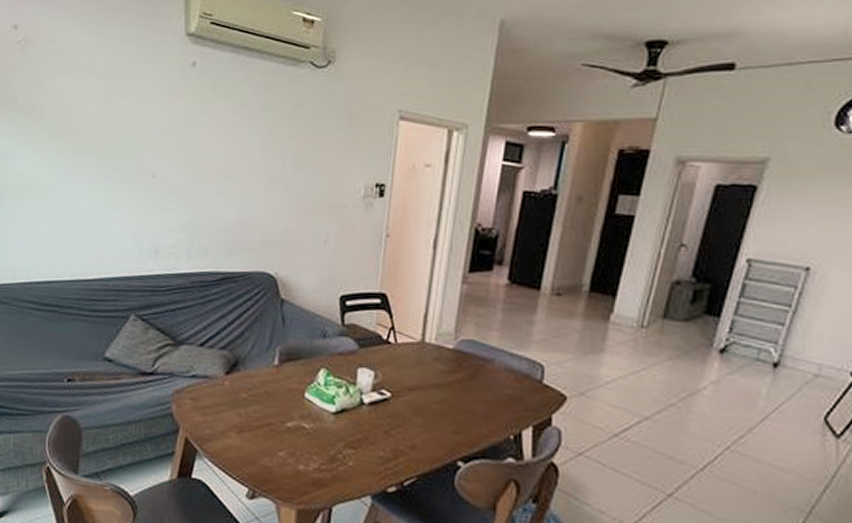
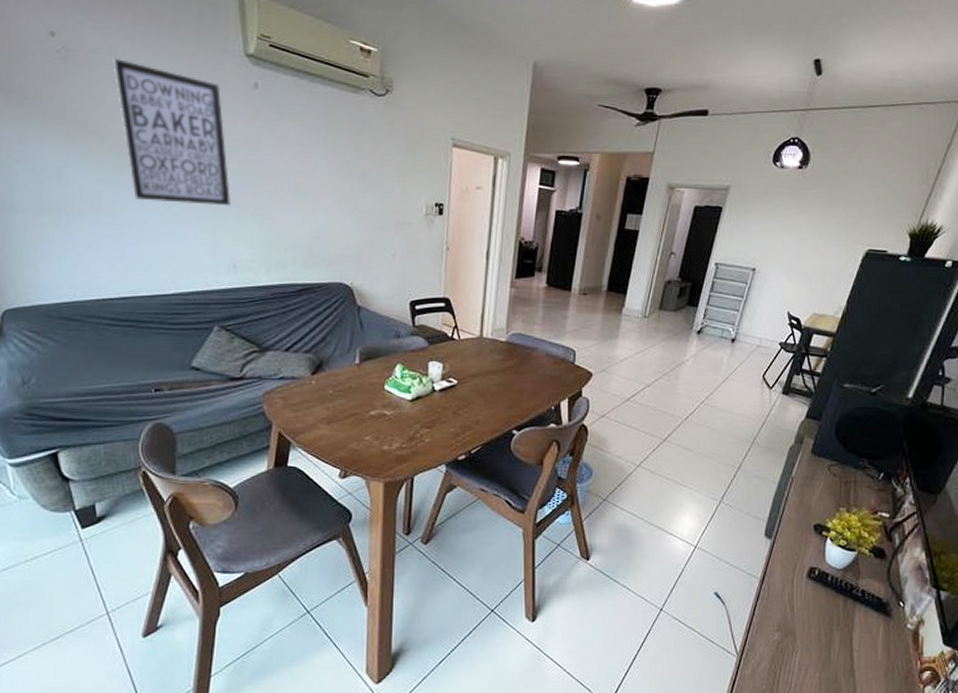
wall art: none [63,46,160,189] -> present [113,59,232,206]

